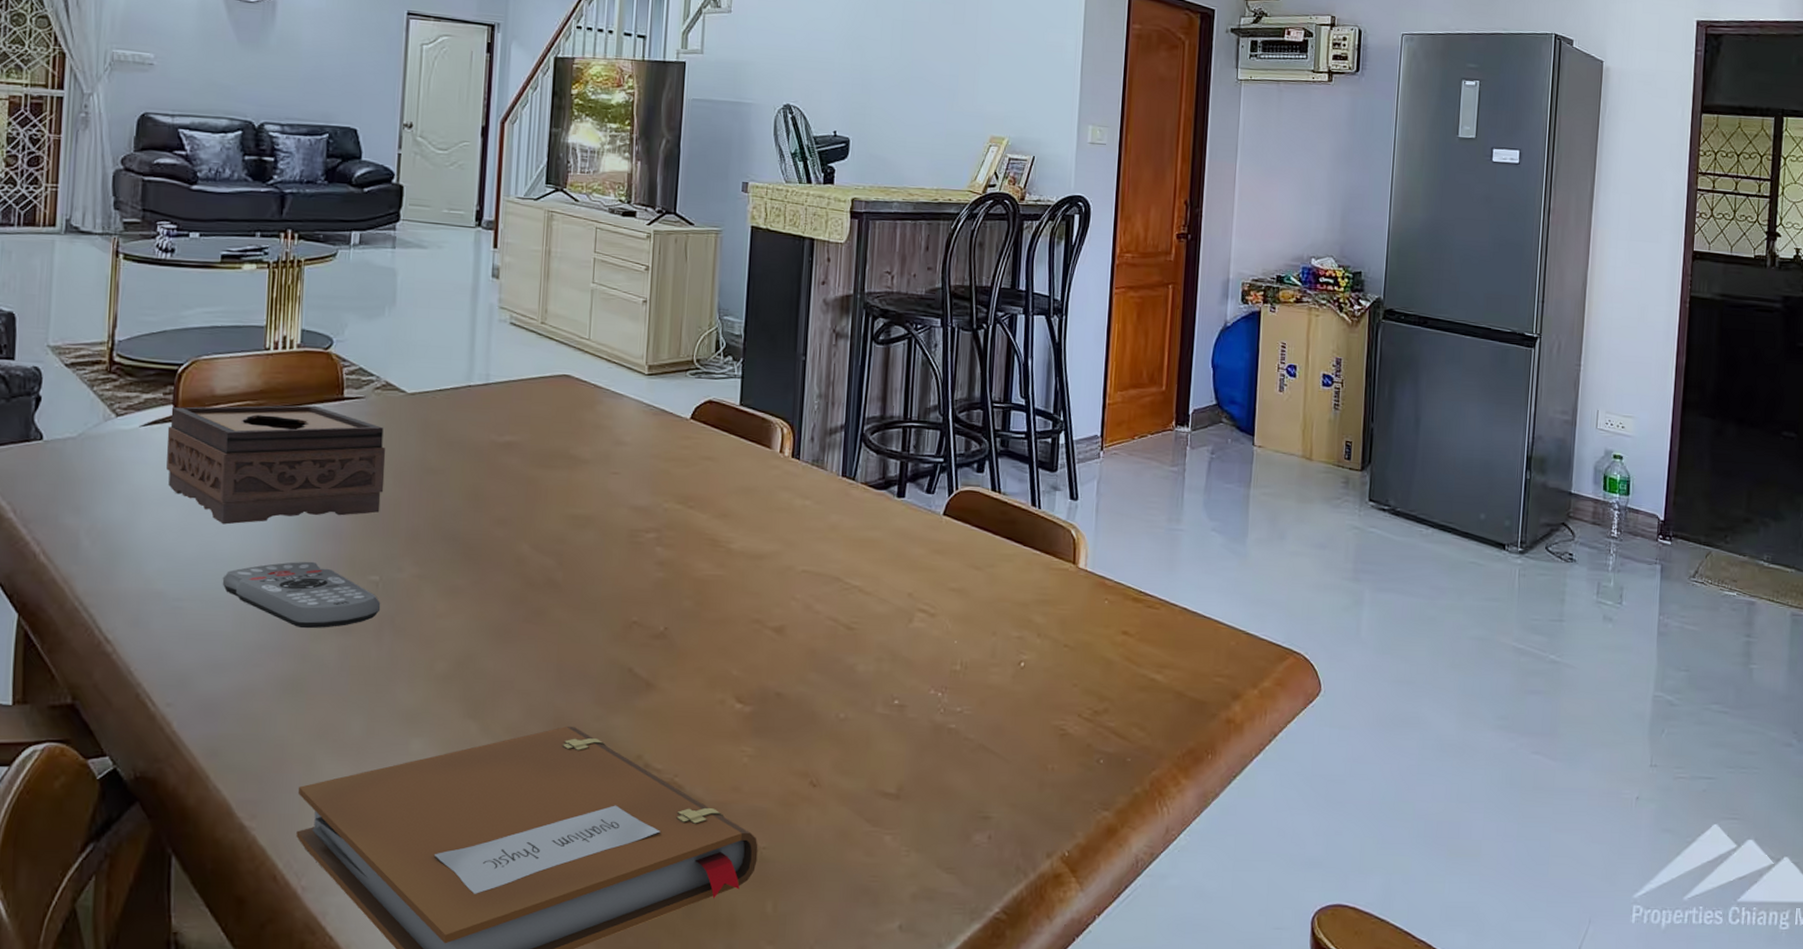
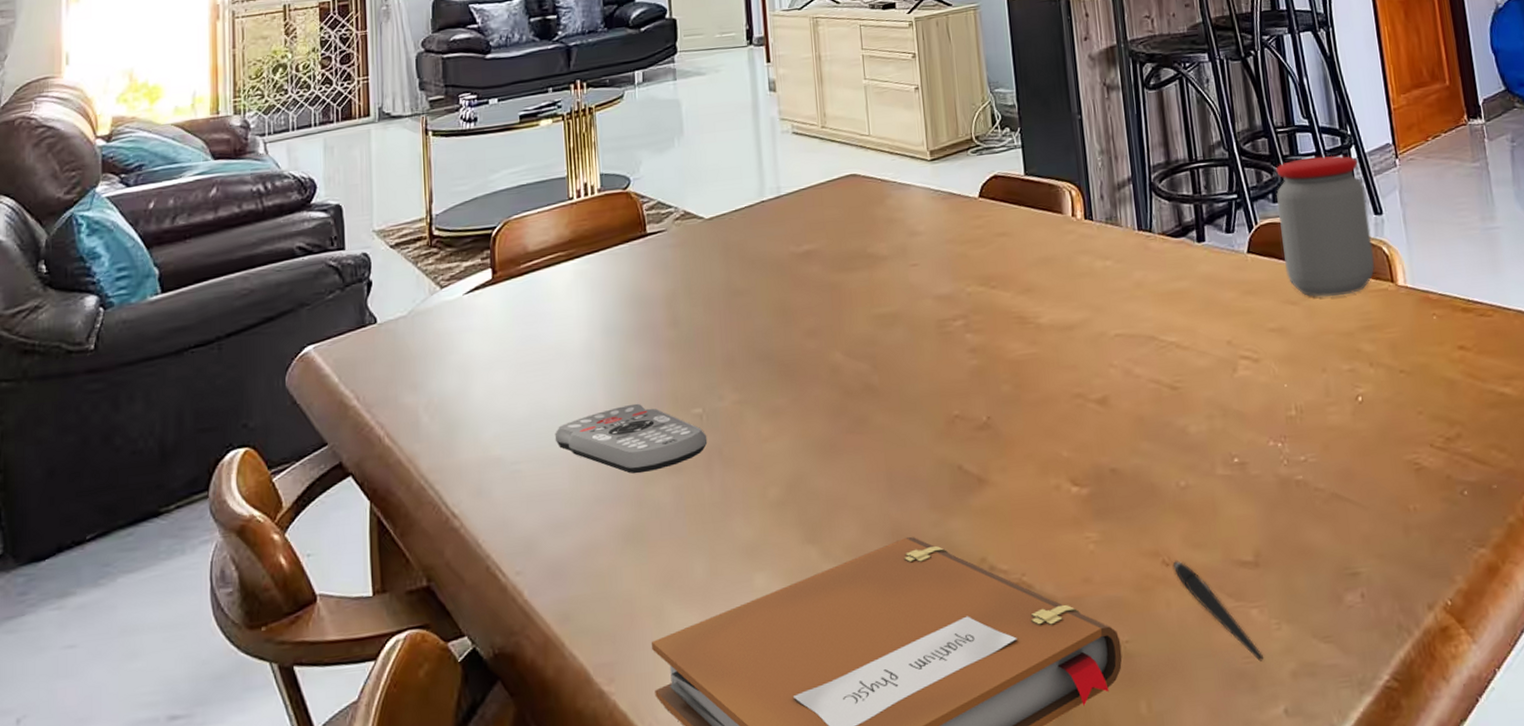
tissue box: present [166,405,386,525] -> none [488,246,696,380]
pen: none [820,782,889,882] -> present [1173,559,1264,662]
jar: none [976,435,1066,569] -> present [1276,155,1375,297]

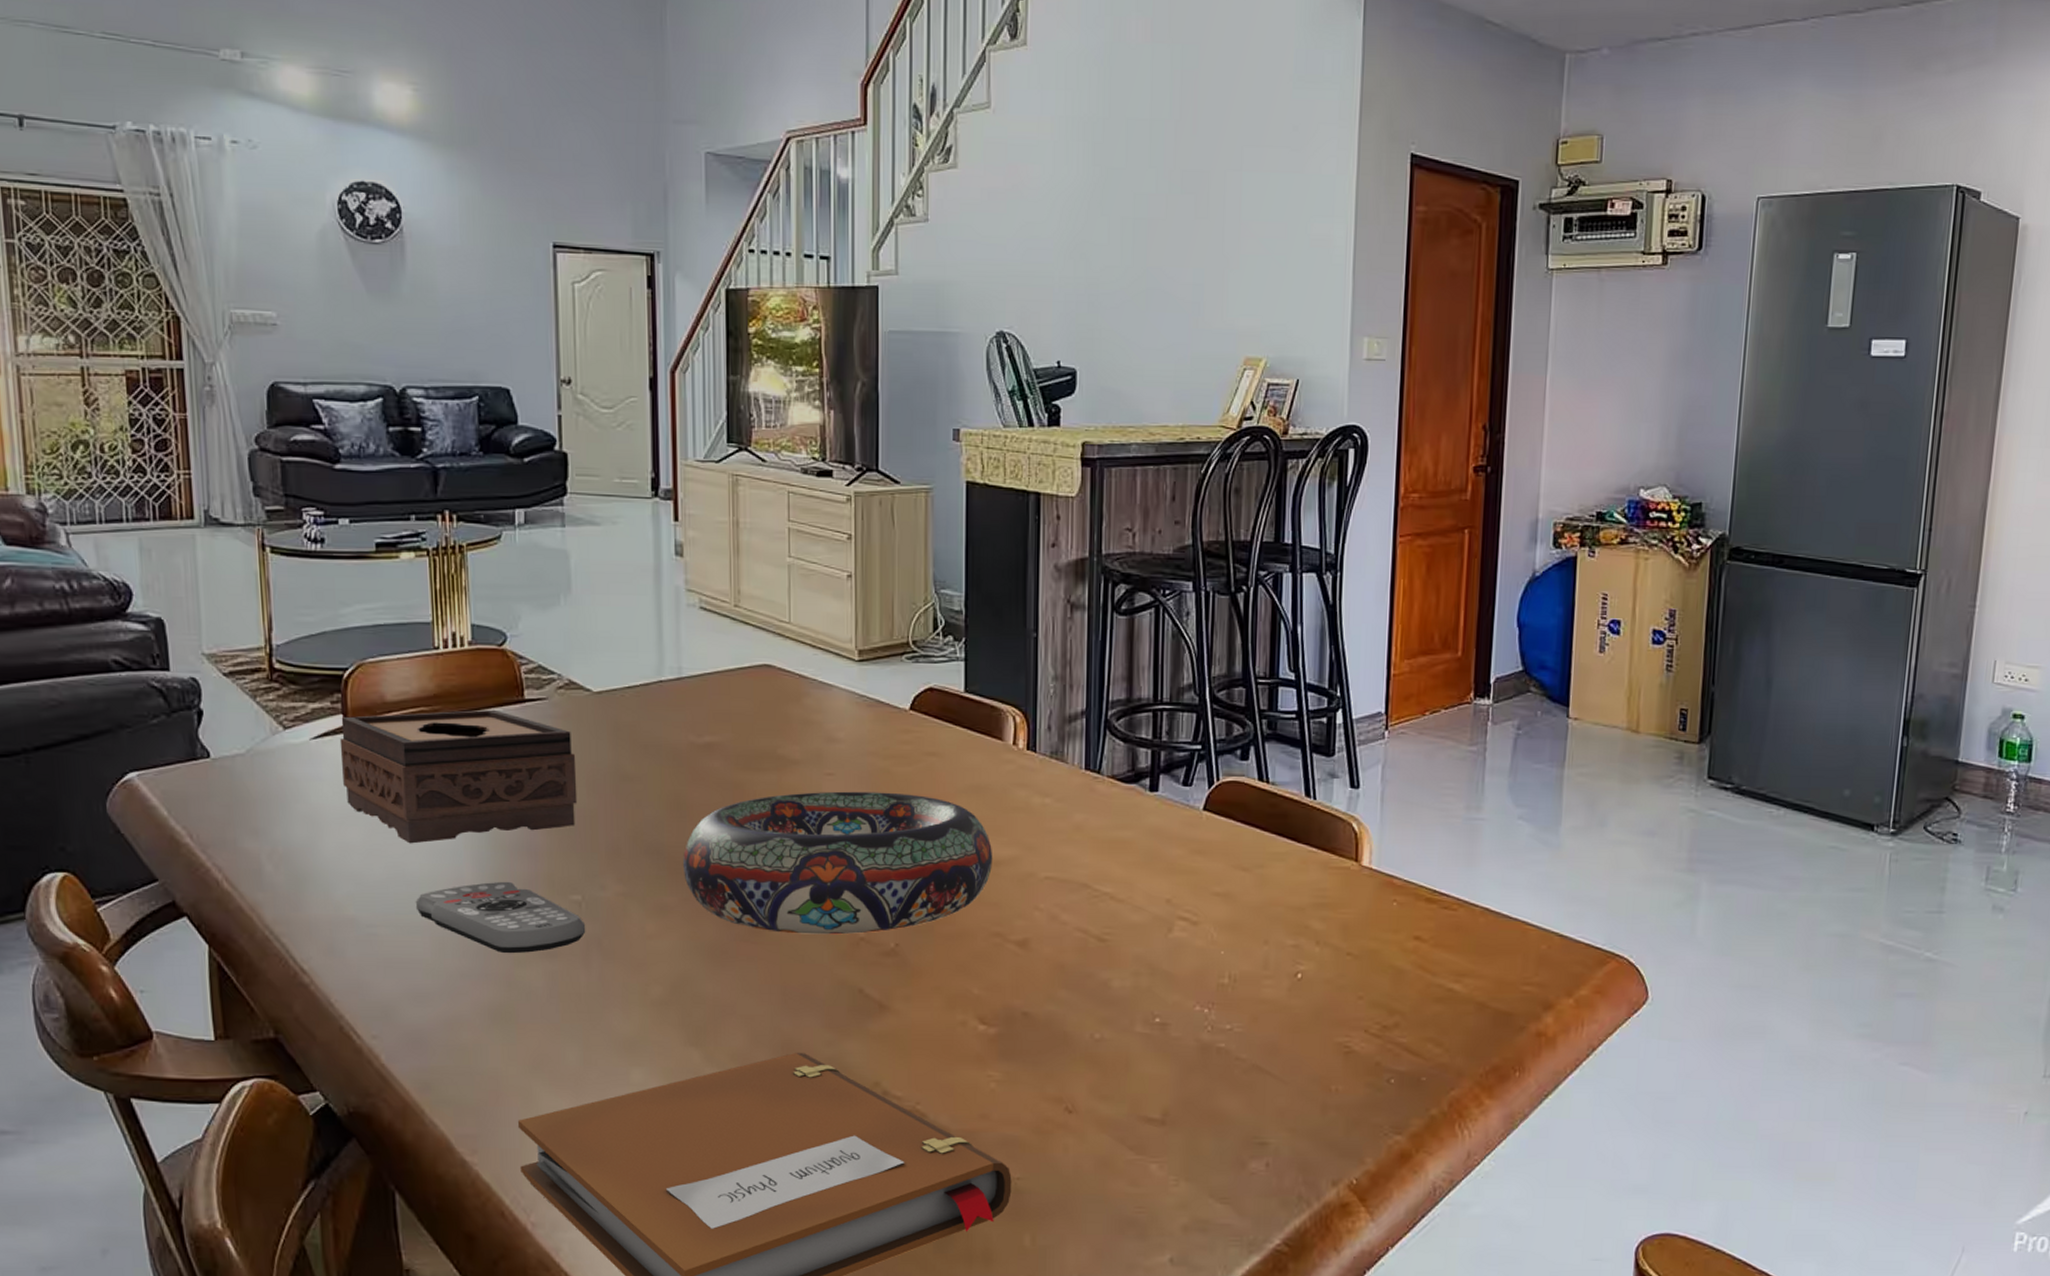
tissue box: none [488,246,696,380] -> present [339,709,578,844]
decorative bowl: none [791,273,1067,420] -> present [683,791,993,935]
pen: present [1173,559,1264,662] -> none [1077,1108,1157,1213]
jar: present [1276,155,1375,297] -> none [1241,715,1345,869]

